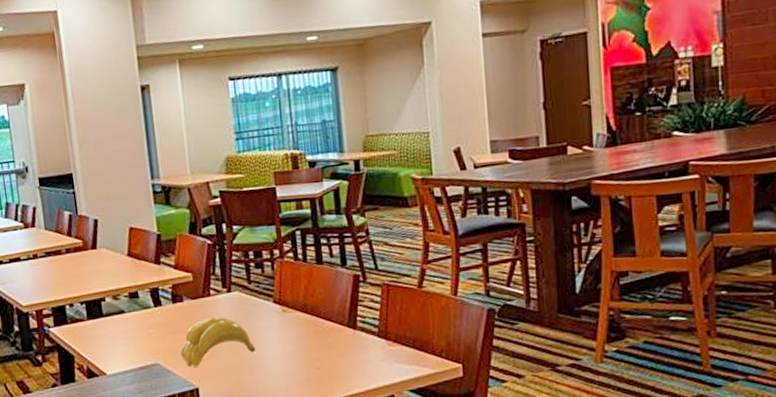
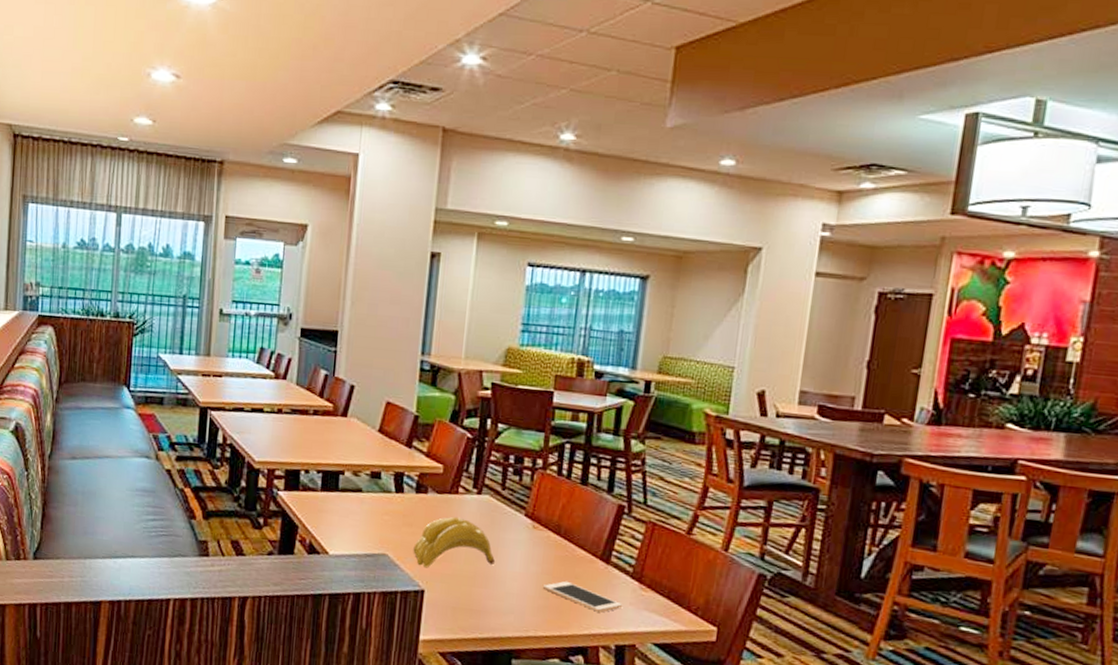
cell phone: none [302,352,375,374] -> present [542,581,622,613]

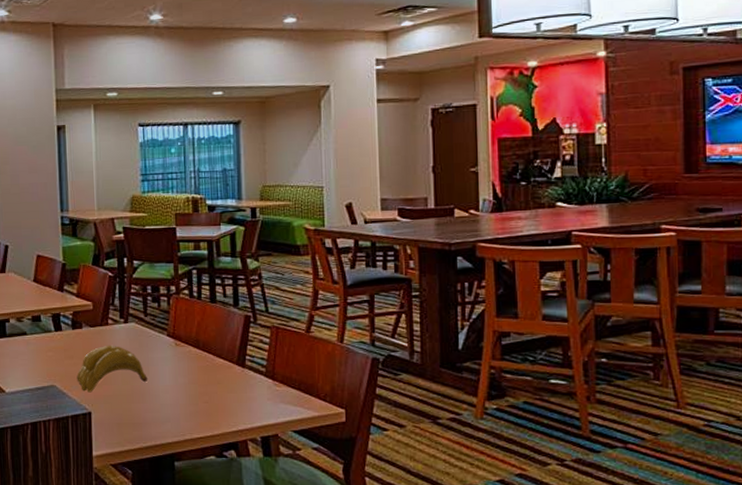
cell phone: present [542,581,622,613] -> none [191,387,261,410]

